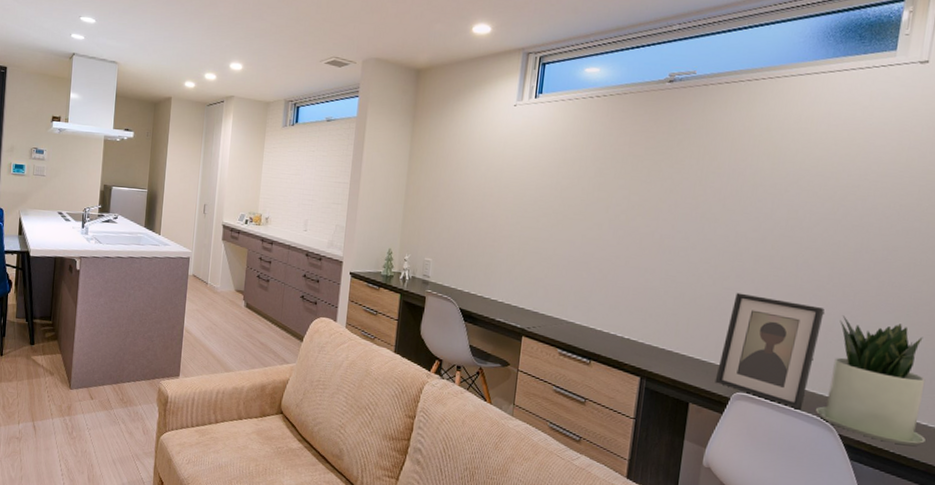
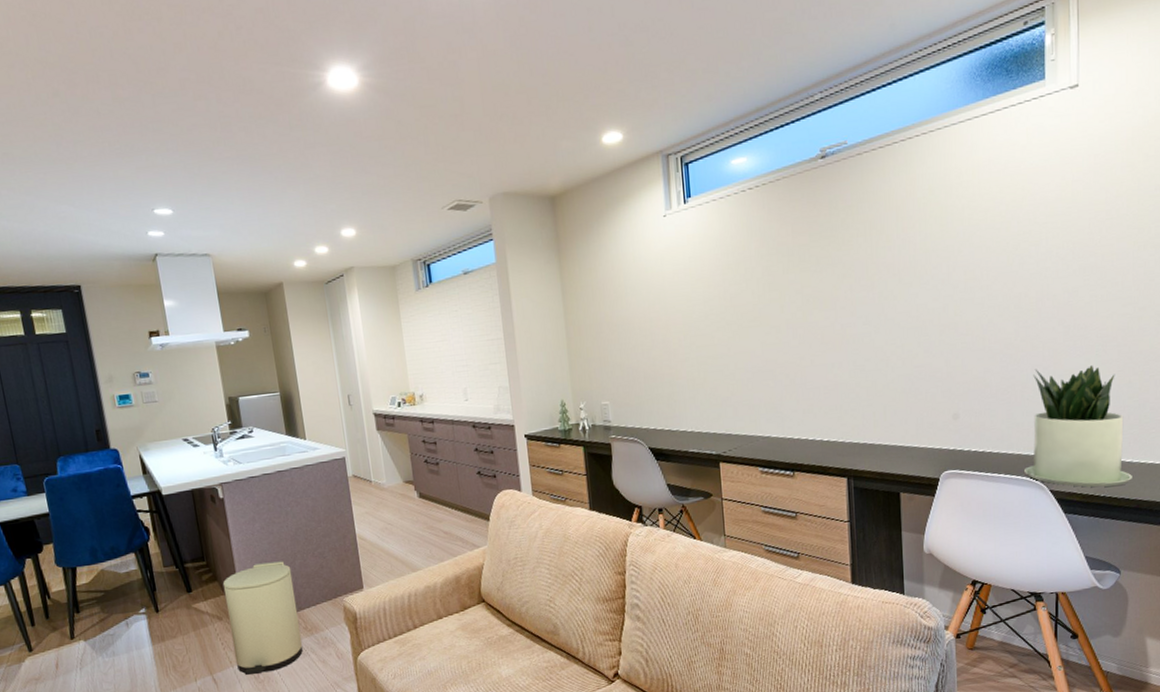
pedal bin: none [56,333,122,431] -> present [222,561,303,676]
picture frame: present [715,292,825,410] -> none [921,365,1018,475]

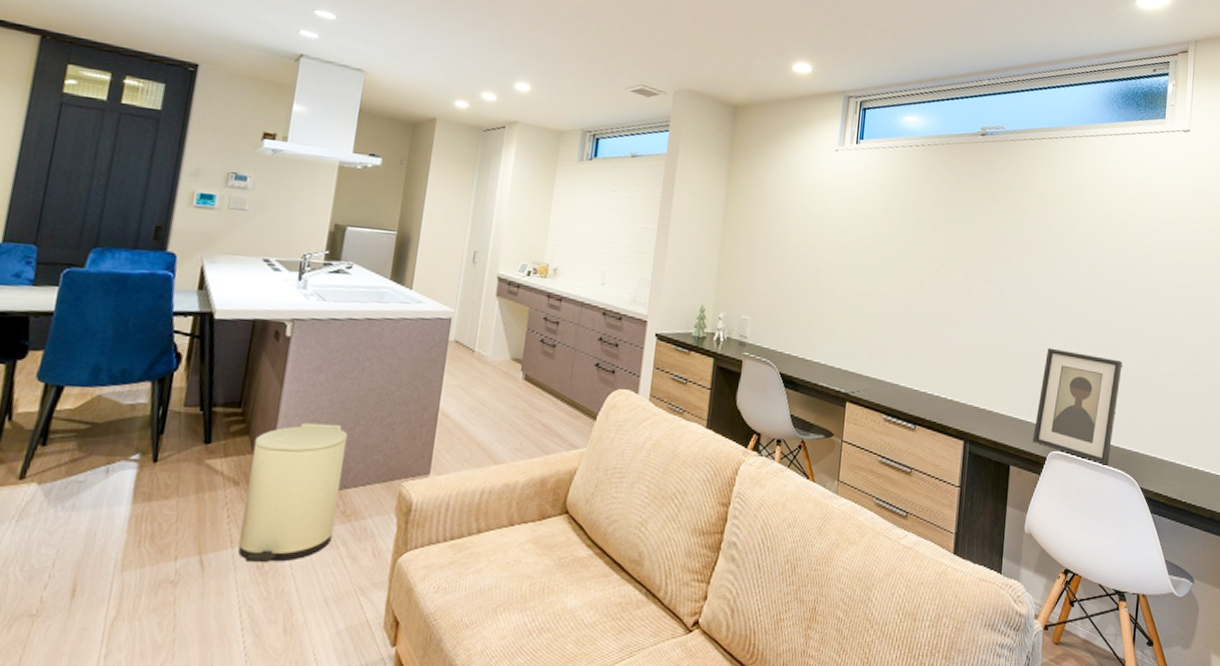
picture frame: none [921,365,1018,475] -> present [1032,348,1123,466]
planter: present [1024,365,1132,488] -> none [1120,368,1209,494]

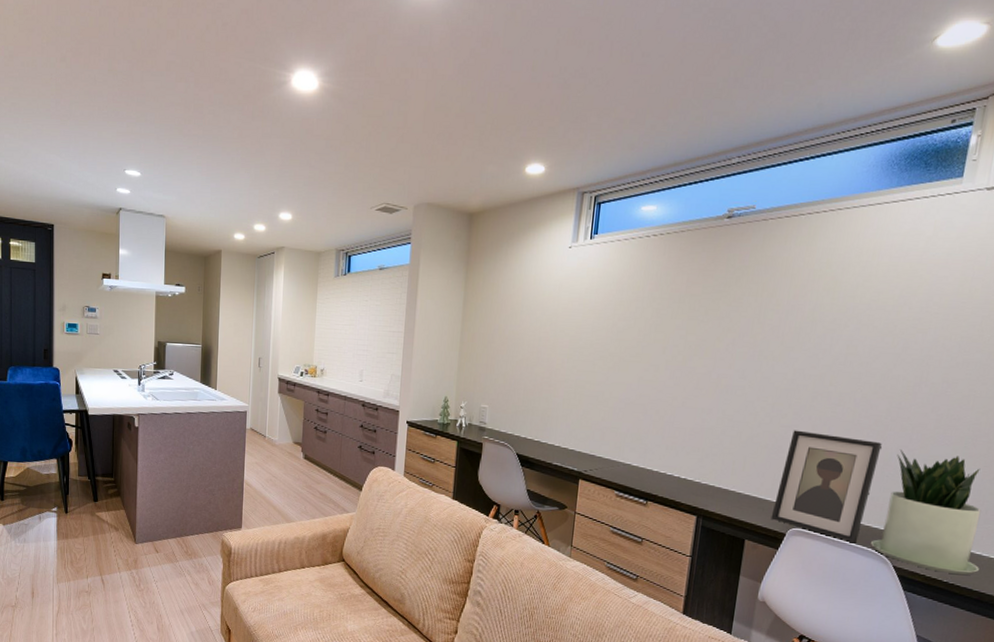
pedal bin: present [238,422,348,563] -> none [123,488,184,584]
planter: none [1120,368,1209,494] -> present [871,449,981,575]

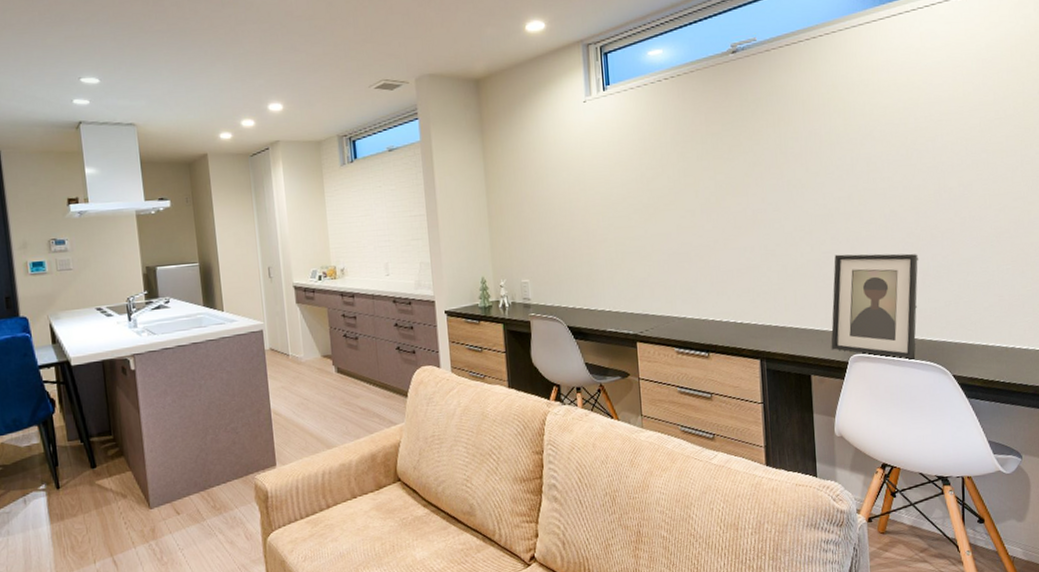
planter: present [871,449,981,575] -> none [928,255,1029,373]

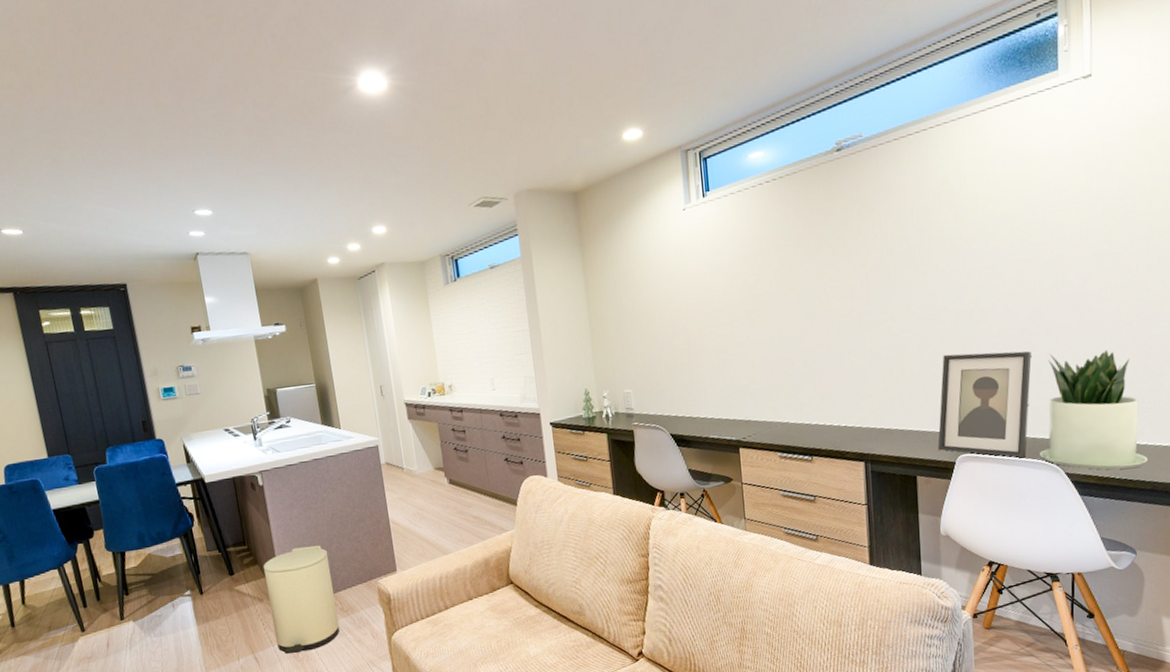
pedal bin: none [129,436,210,558] -> present [263,545,340,655]
planter: none [928,255,1029,373] -> present [1040,350,1148,470]

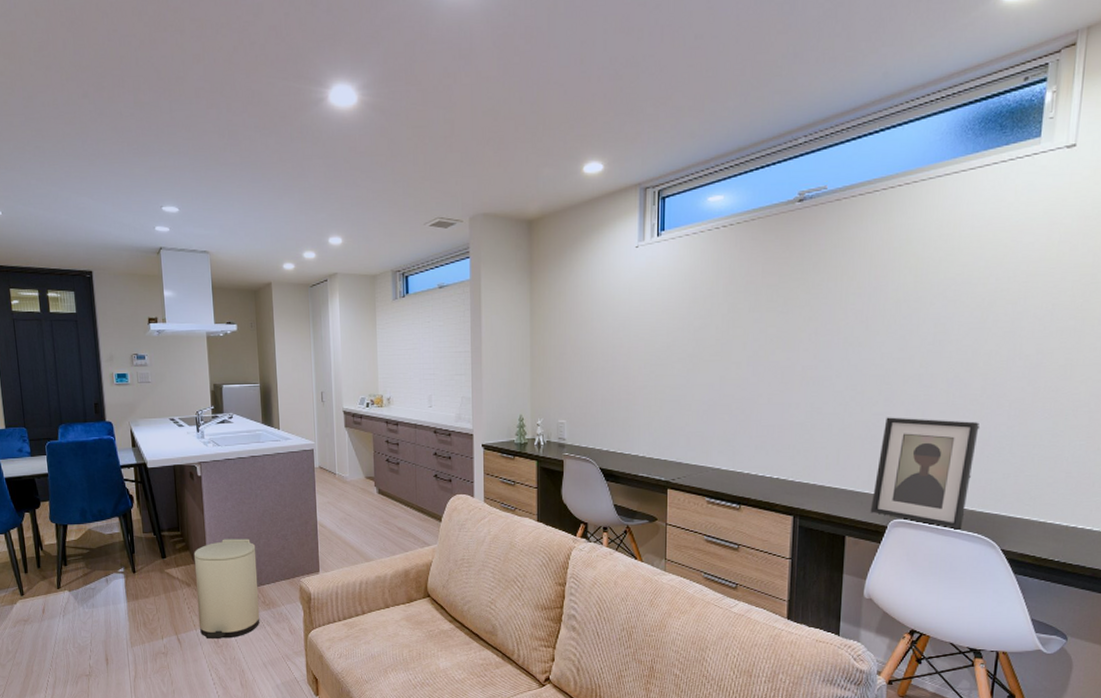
planter: present [1040,350,1148,470] -> none [976,427,1091,553]

